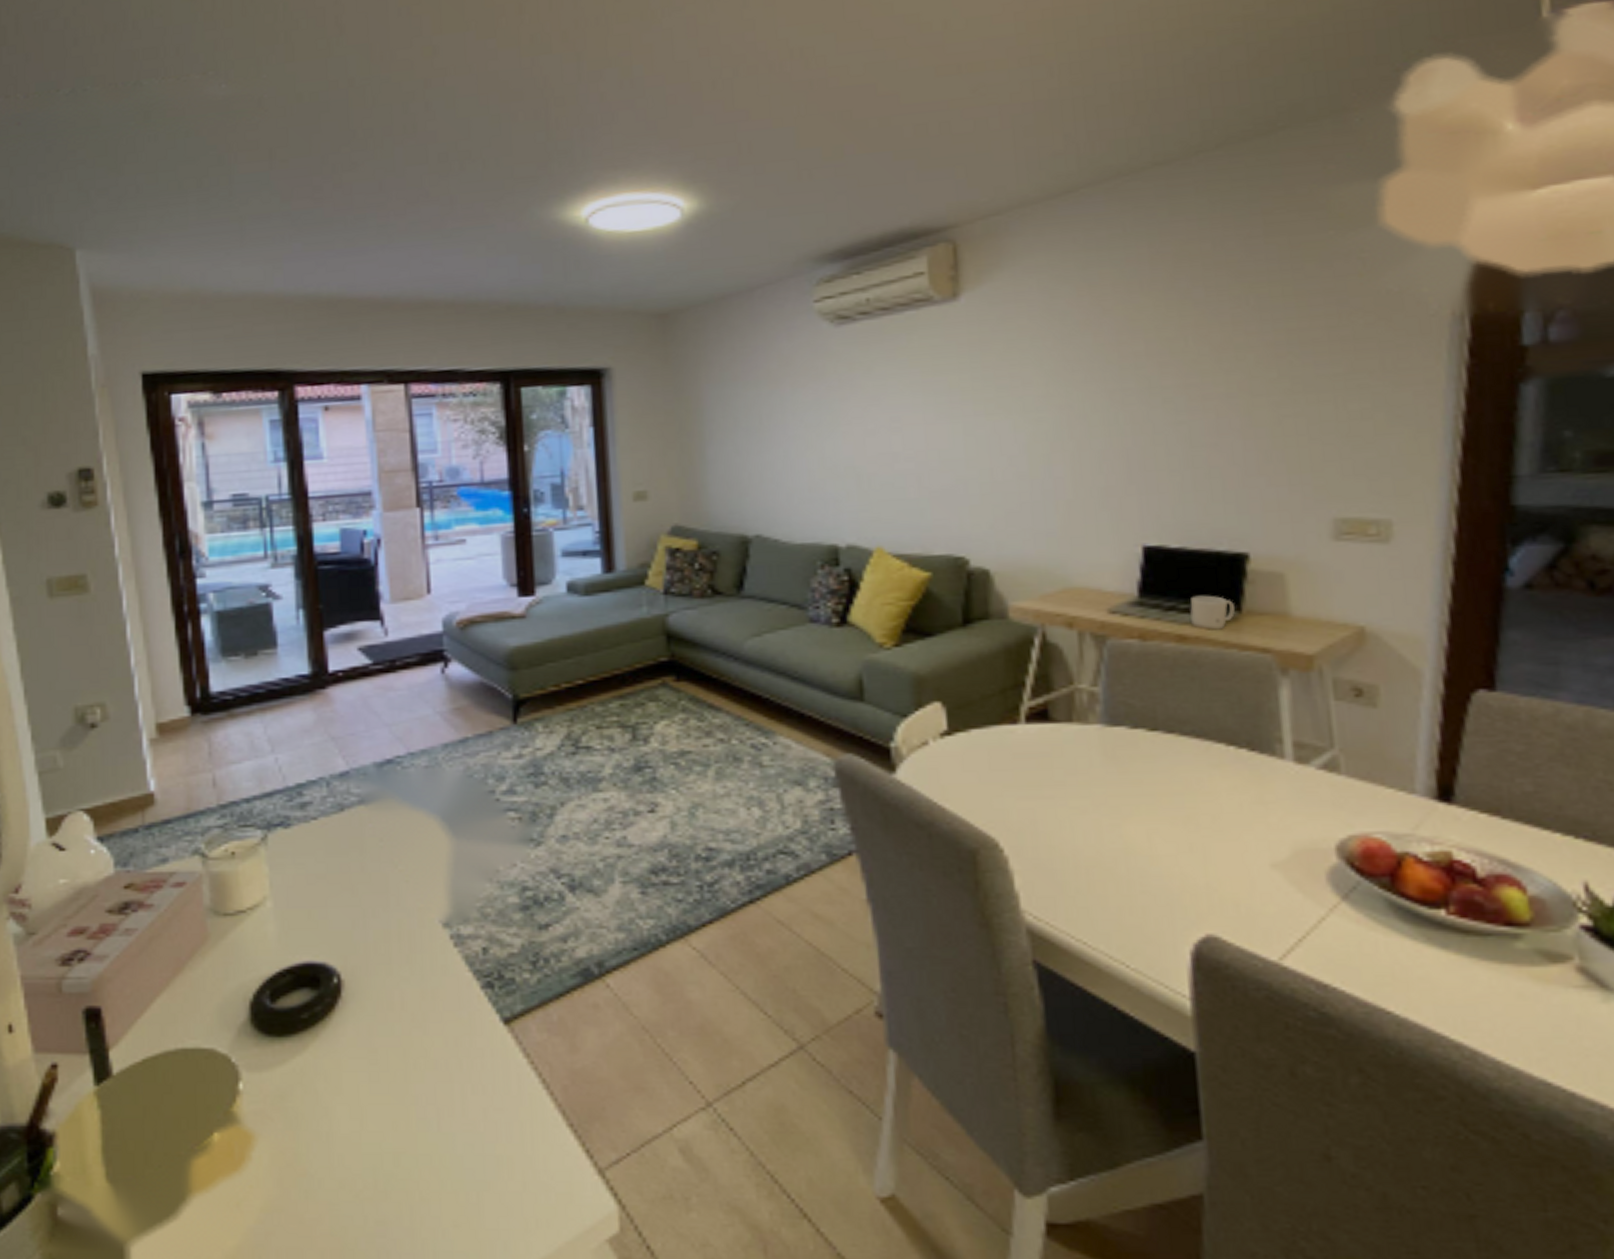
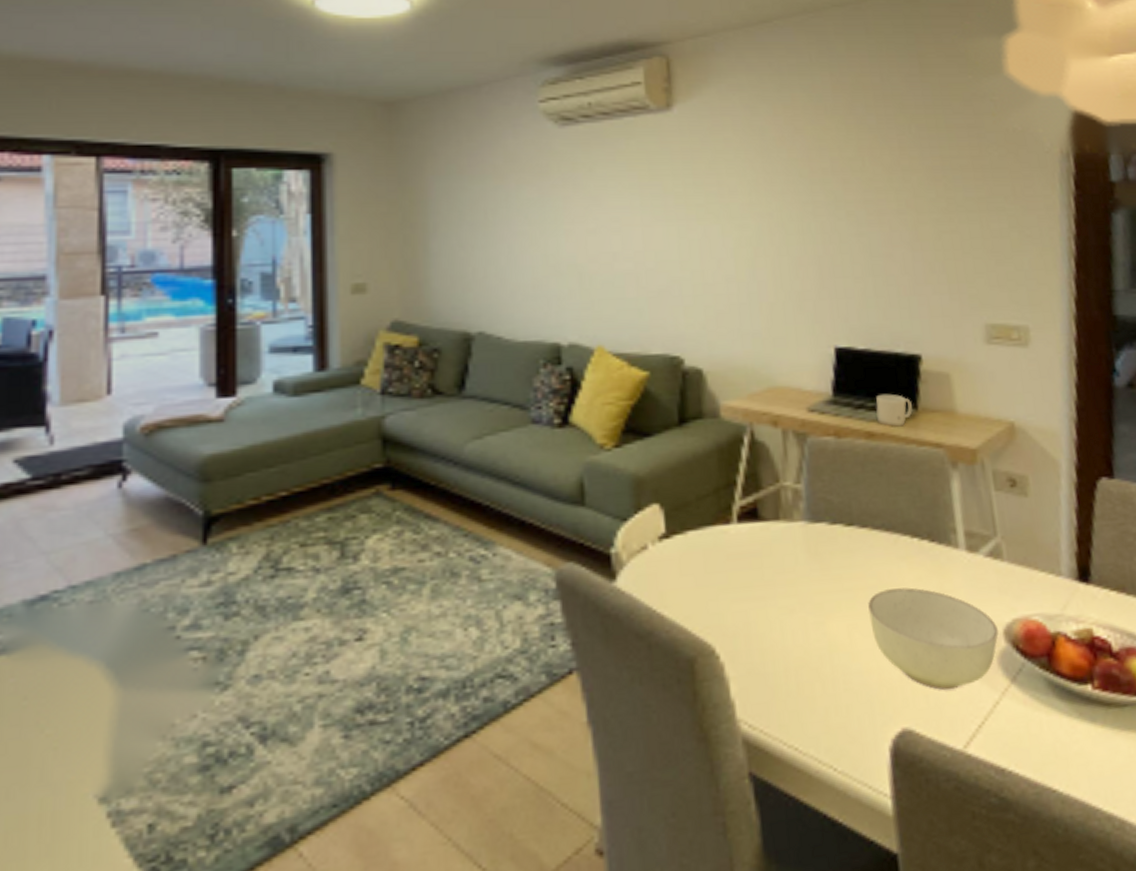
bowl: none [1172,796,1329,900] -> present [868,587,999,690]

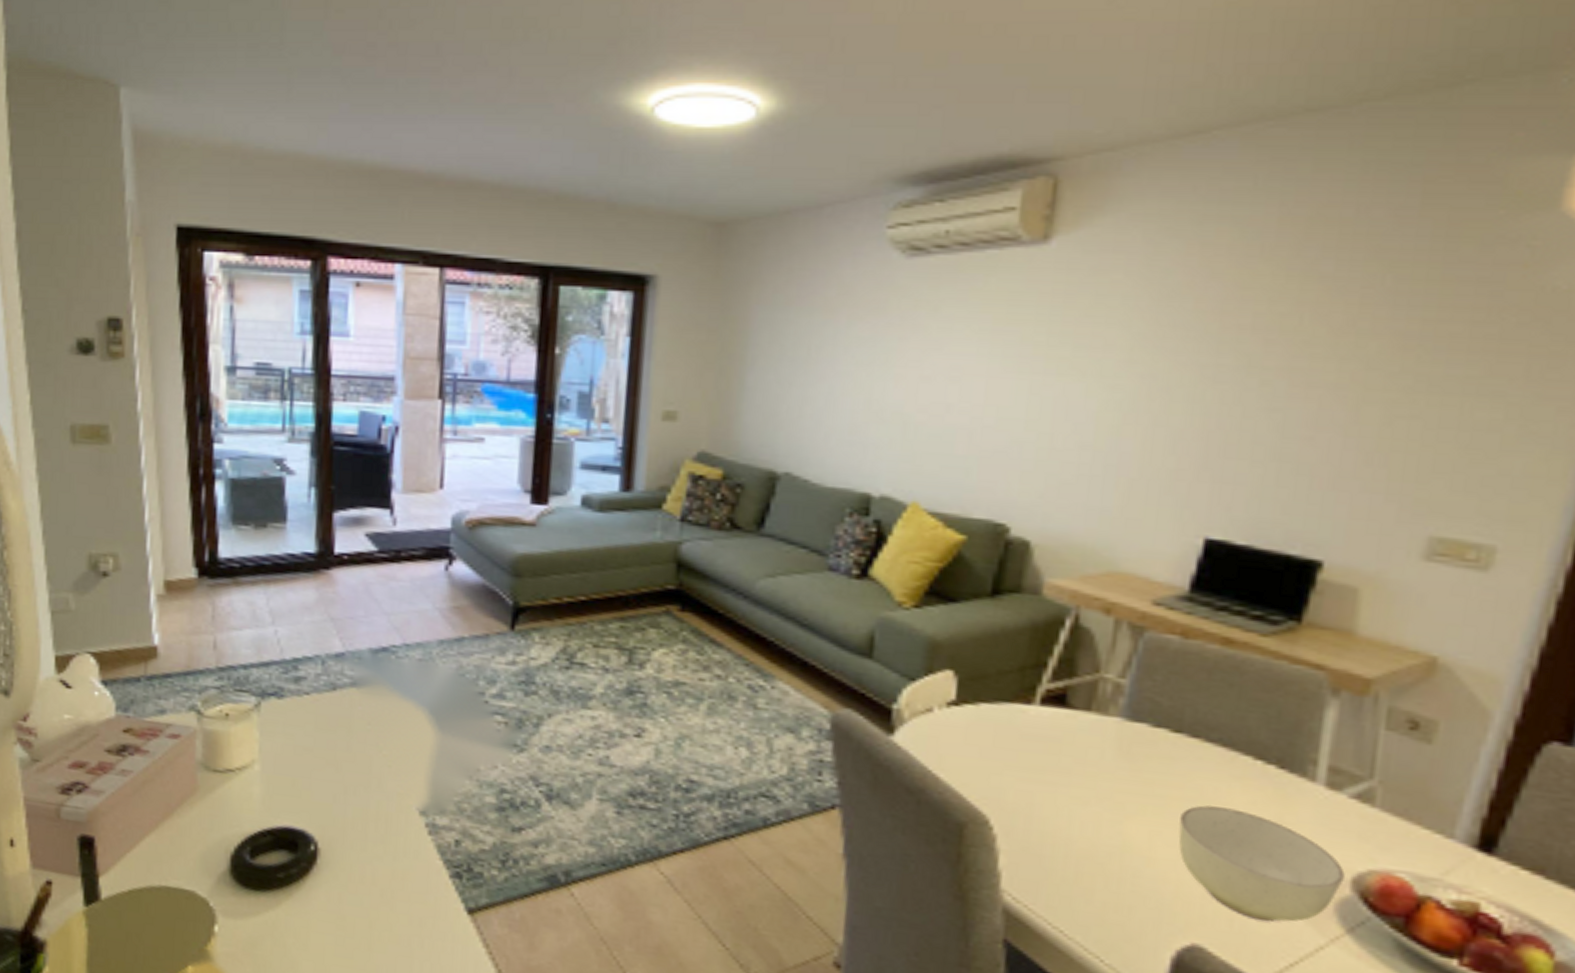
mug: present [875,394,913,428] -> none [1241,598,1294,639]

